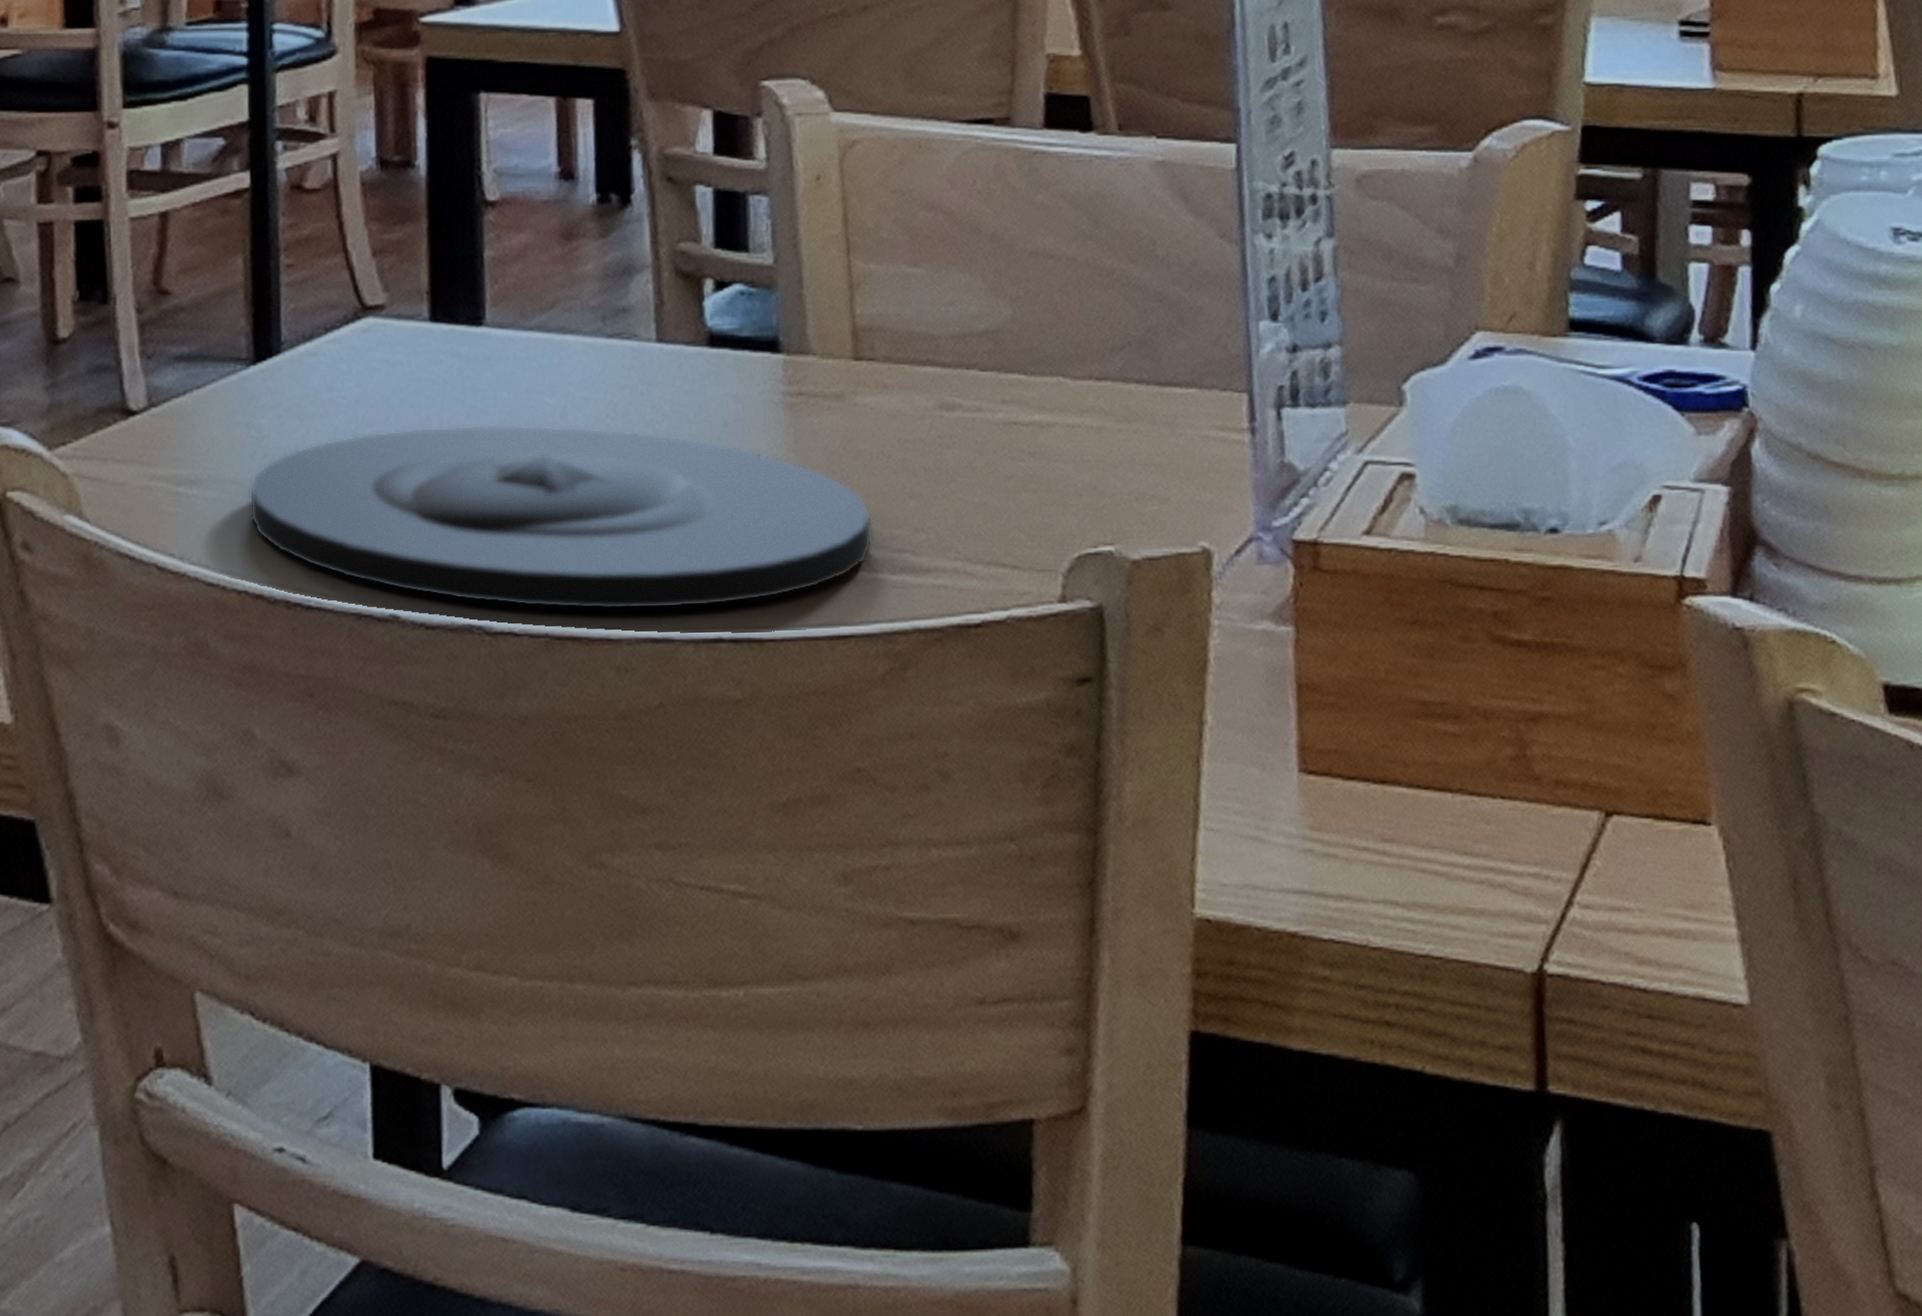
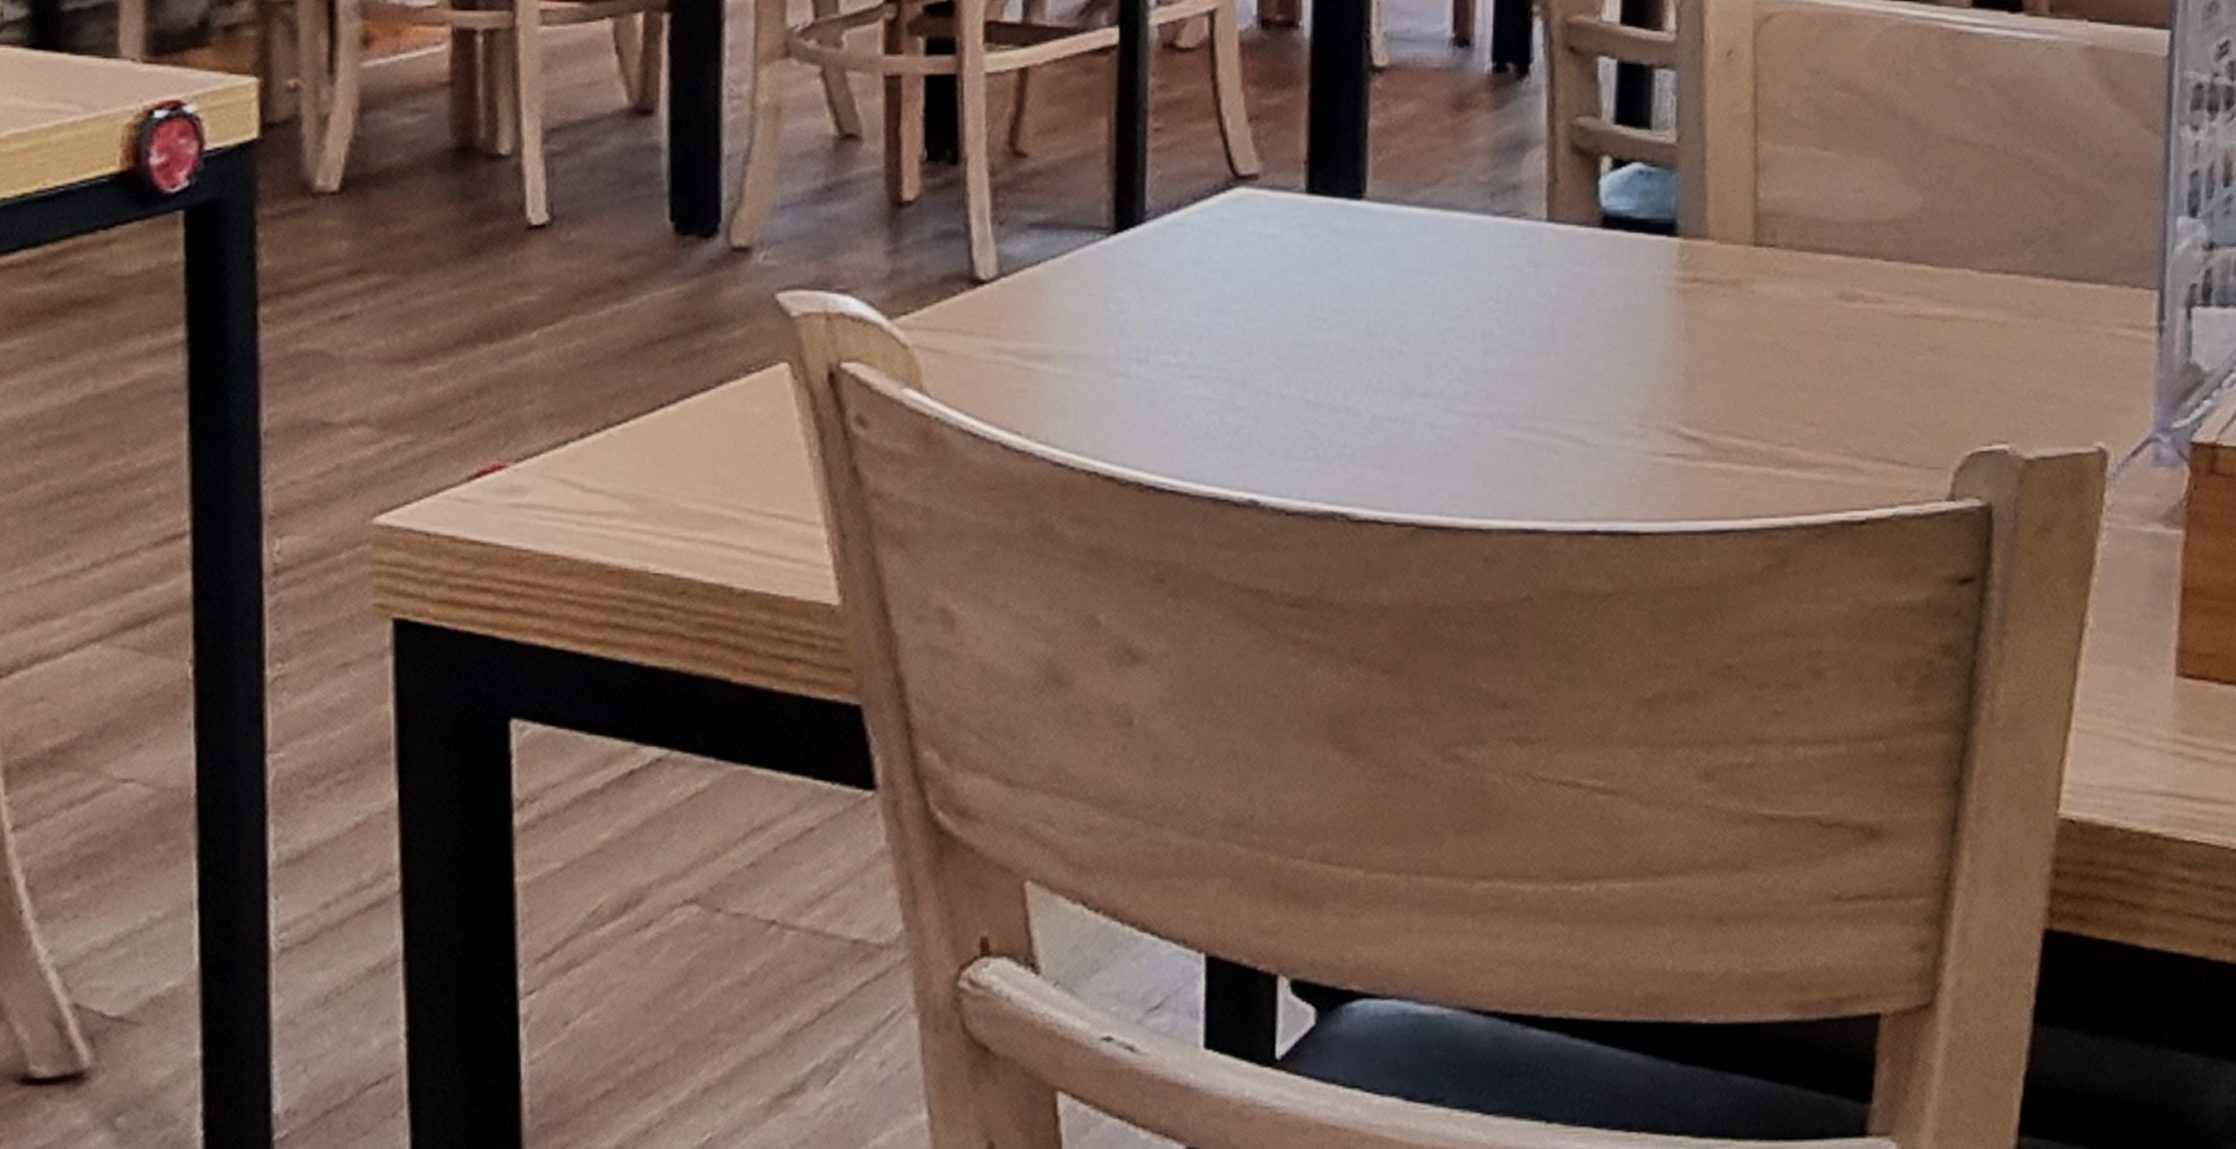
plate: present [249,425,873,610] -> none [1103,304,1761,500]

